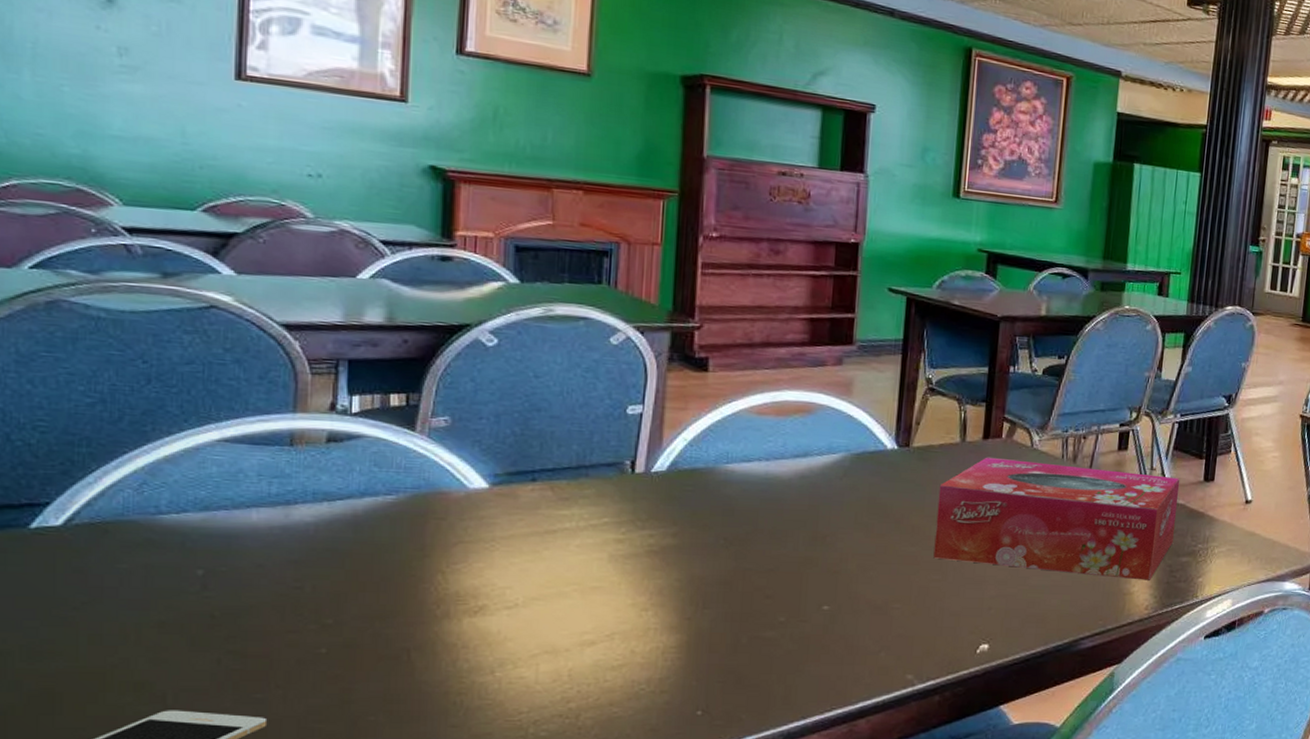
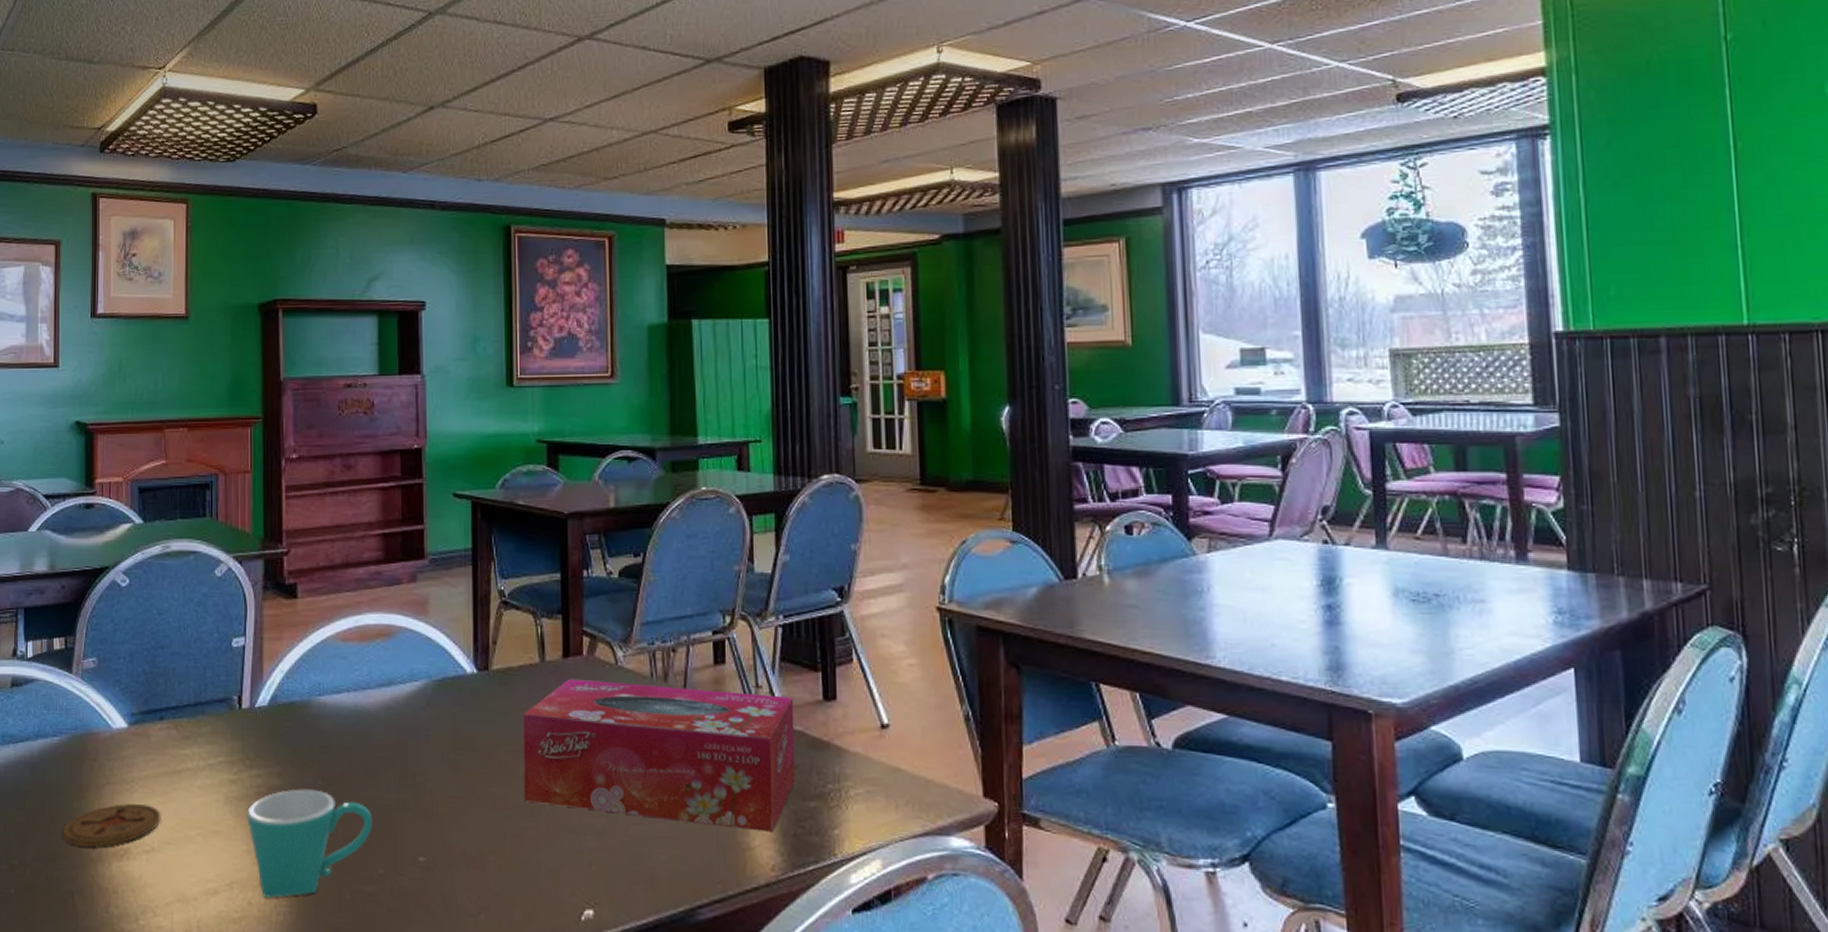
coaster: none [396,562,529,604] -> present [62,804,161,847]
mug: none [634,547,778,647] -> present [247,788,373,899]

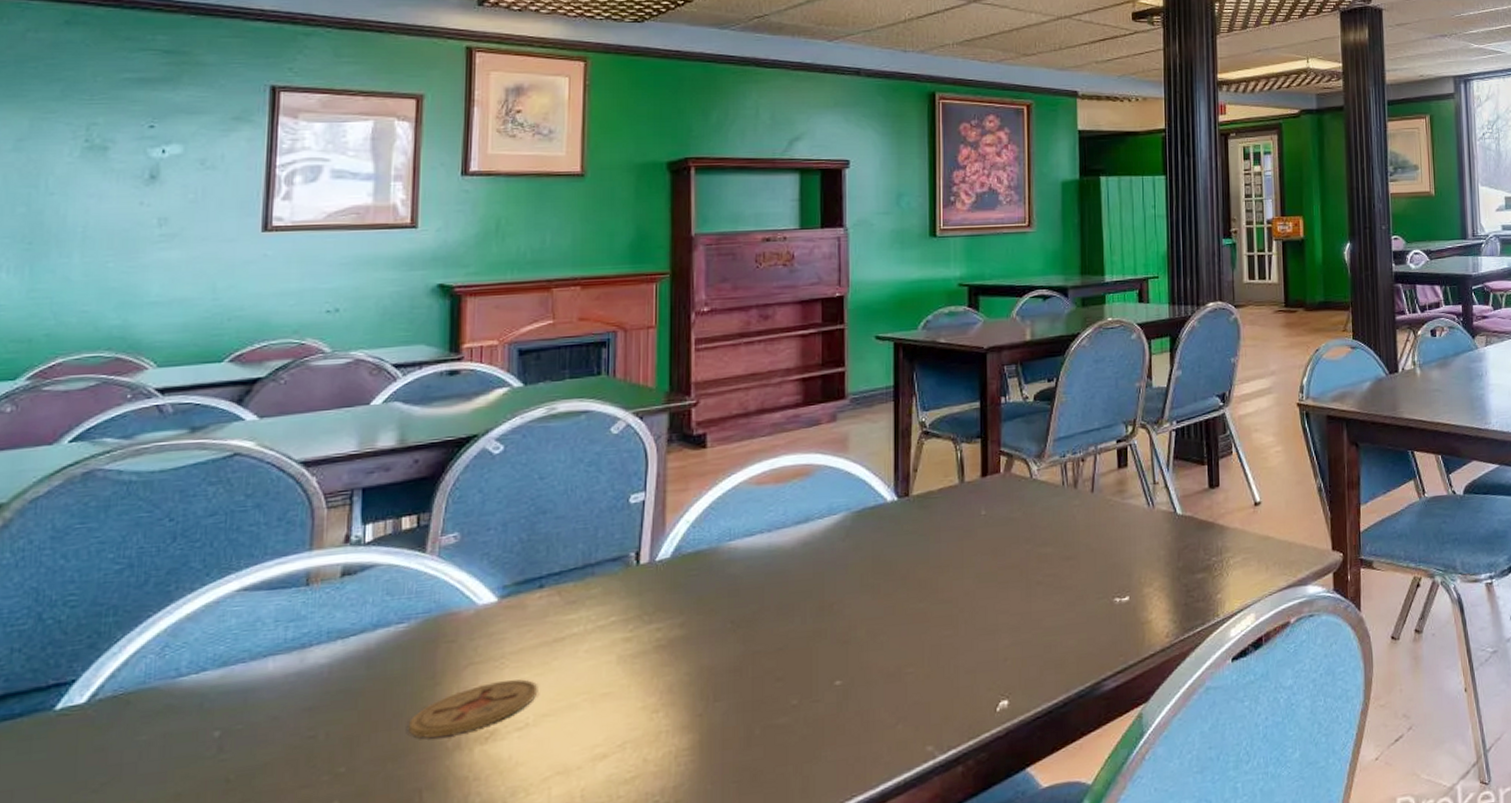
mug: present [247,788,373,899] -> none [644,633,787,752]
tissue box: present [523,678,796,832] -> none [942,488,1187,613]

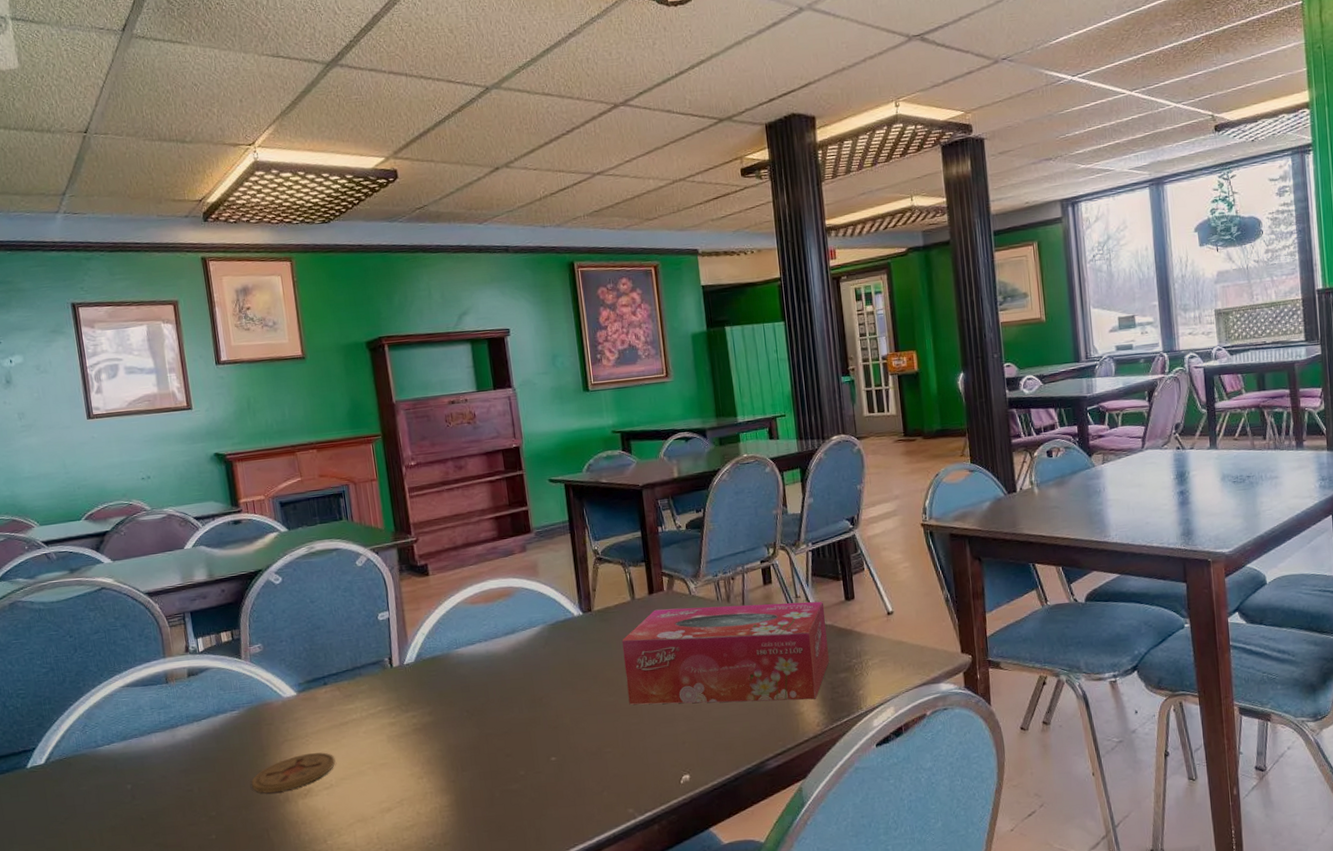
tissue box: none [942,488,1187,613] -> present [621,601,830,705]

